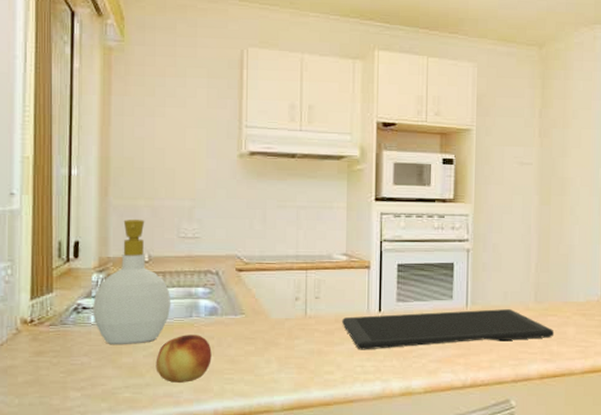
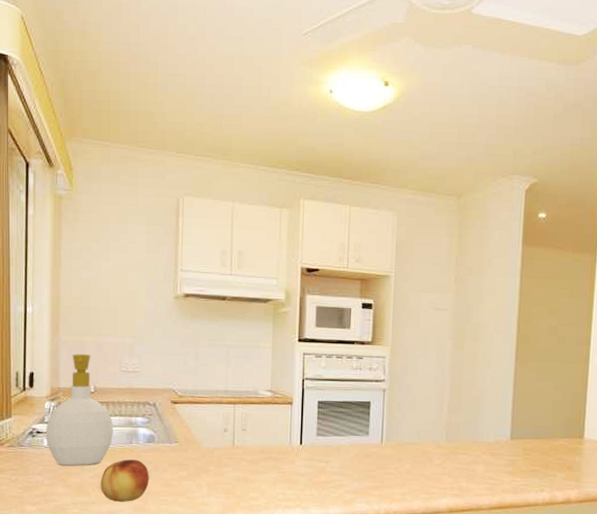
cutting board: present [342,309,555,350] -> none [266,446,464,480]

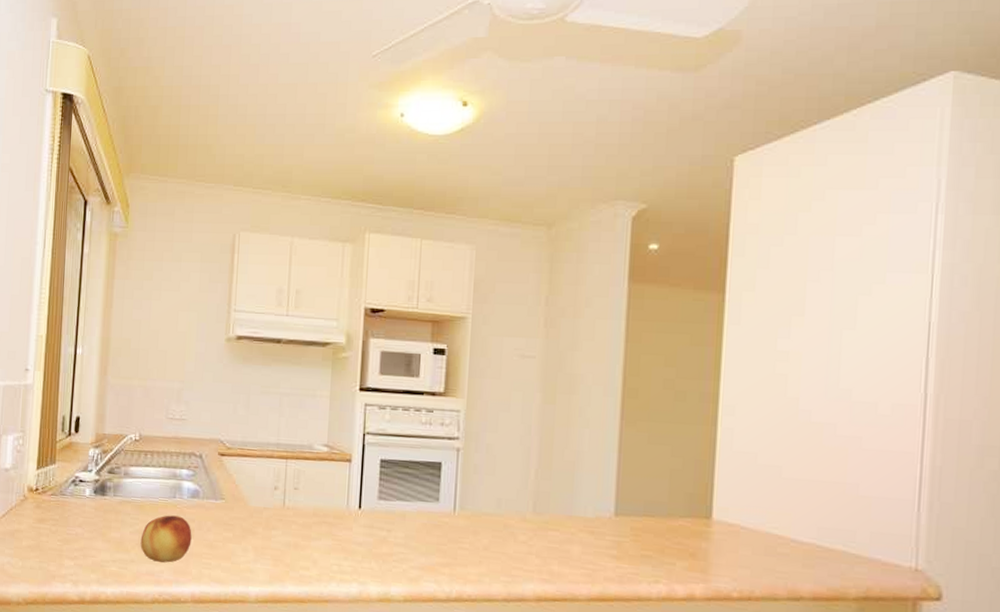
soap bottle: present [46,353,114,467] -> none [88,398,157,520]

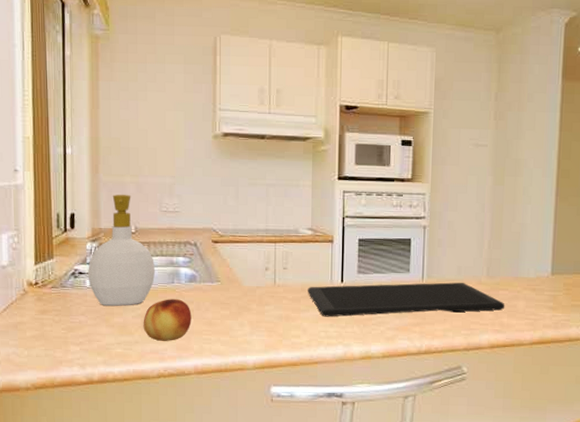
soap bottle: none [88,398,157,520] -> present [88,194,156,307]
cutting board: none [320,511,556,556] -> present [308,282,505,317]

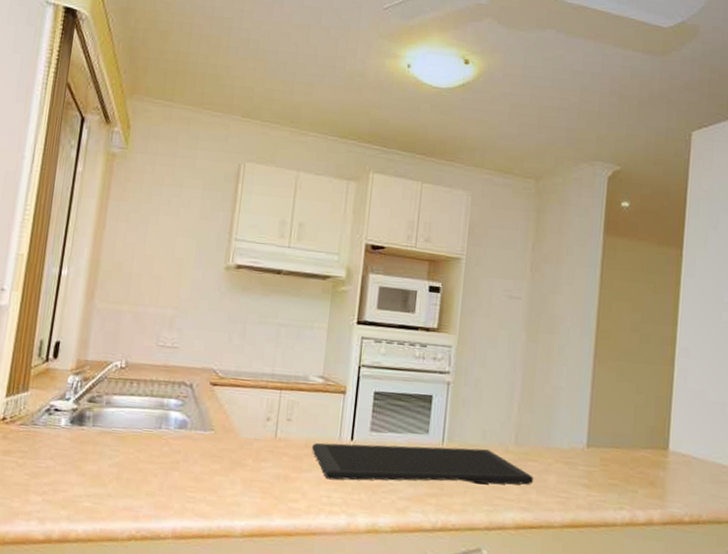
soap bottle: present [88,194,156,307] -> none [64,323,143,452]
fruit: present [143,299,192,341] -> none [119,446,177,497]

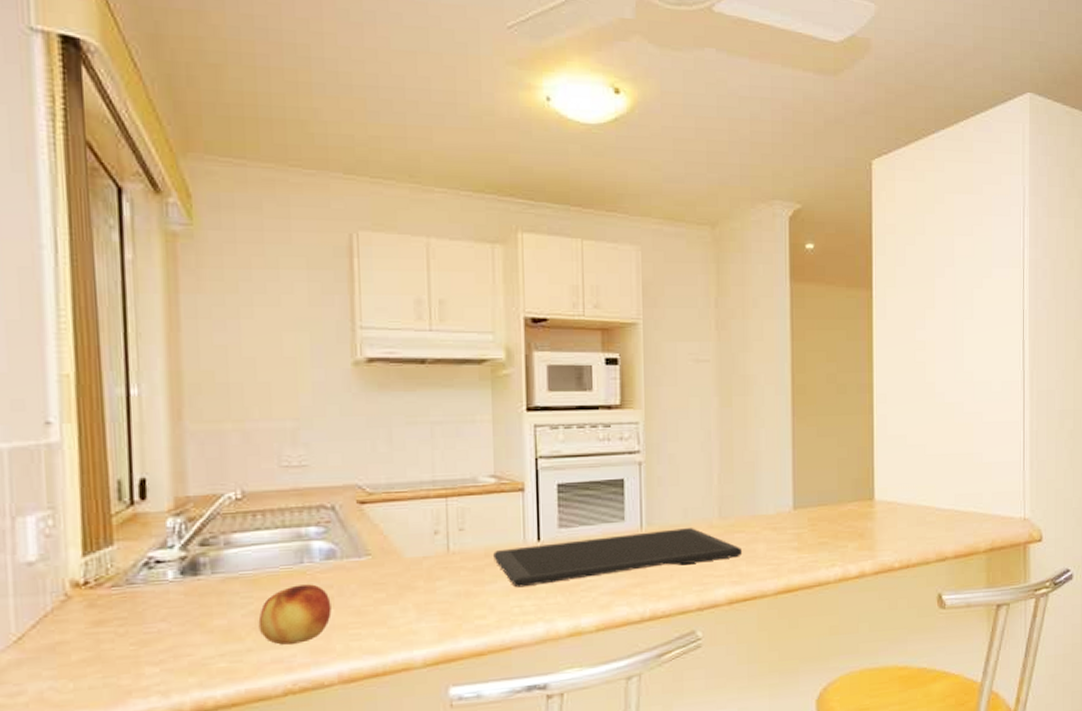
fruit: none [119,446,177,497] -> present [258,584,332,645]

